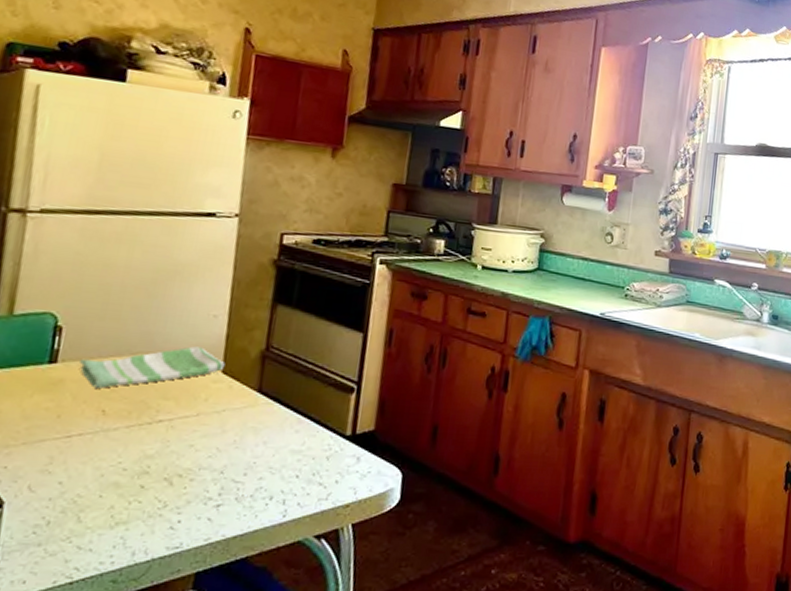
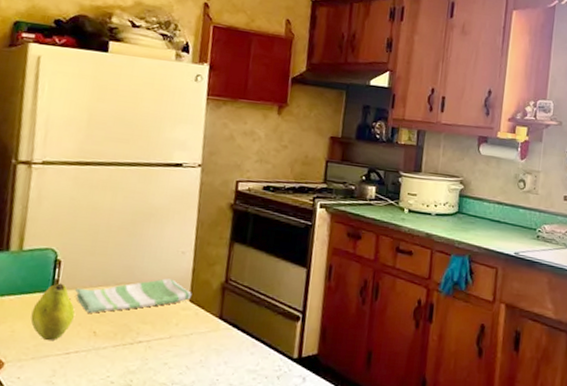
fruit: none [22,353,79,423] -> present [30,283,75,341]

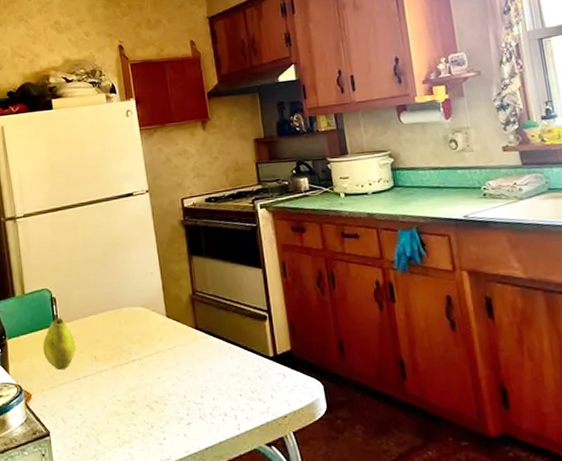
dish towel: present [75,278,192,313] -> none [72,299,167,341]

